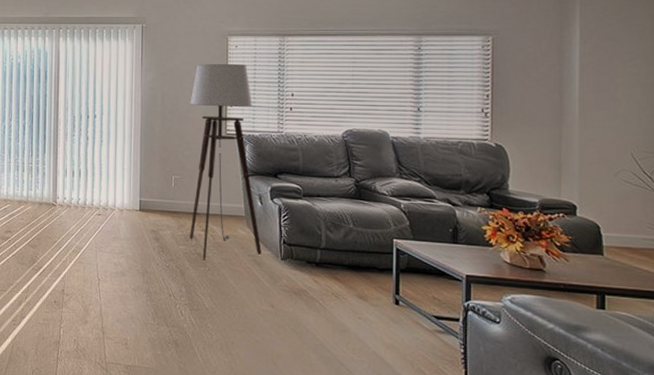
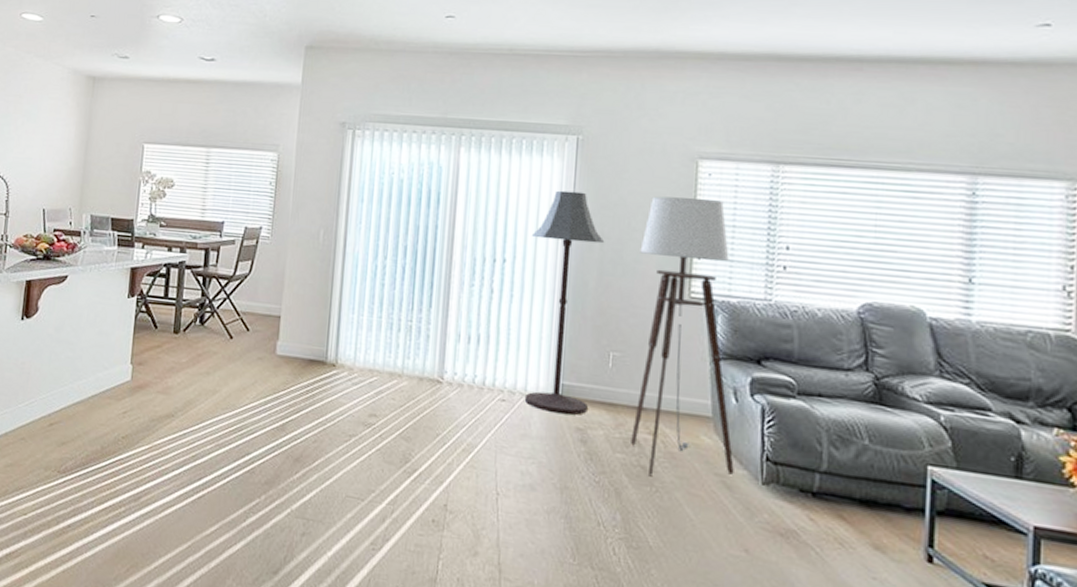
floor lamp: none [113,64,165,222] -> present [524,190,605,415]

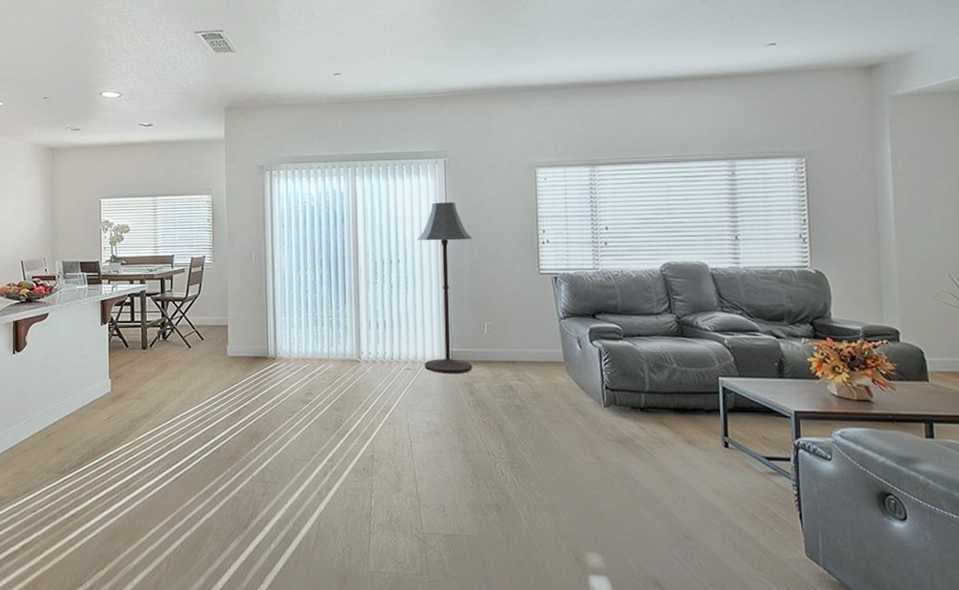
floor lamp: present [631,196,734,477] -> none [499,197,583,413]

